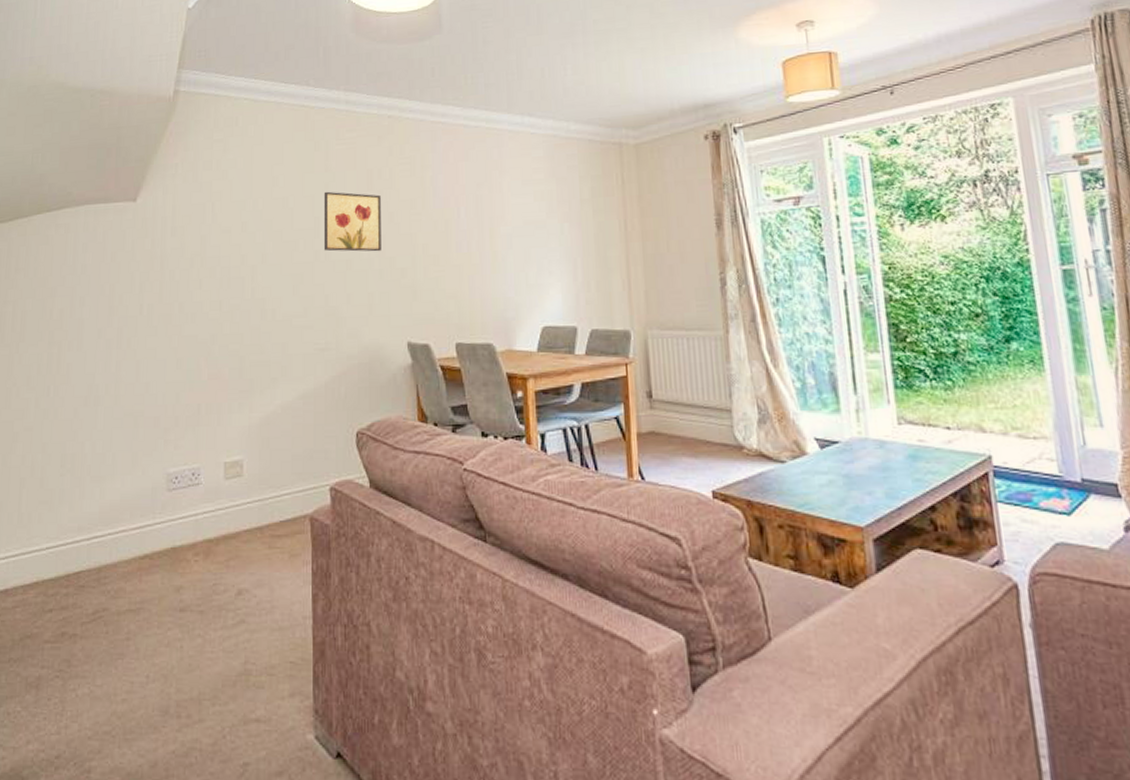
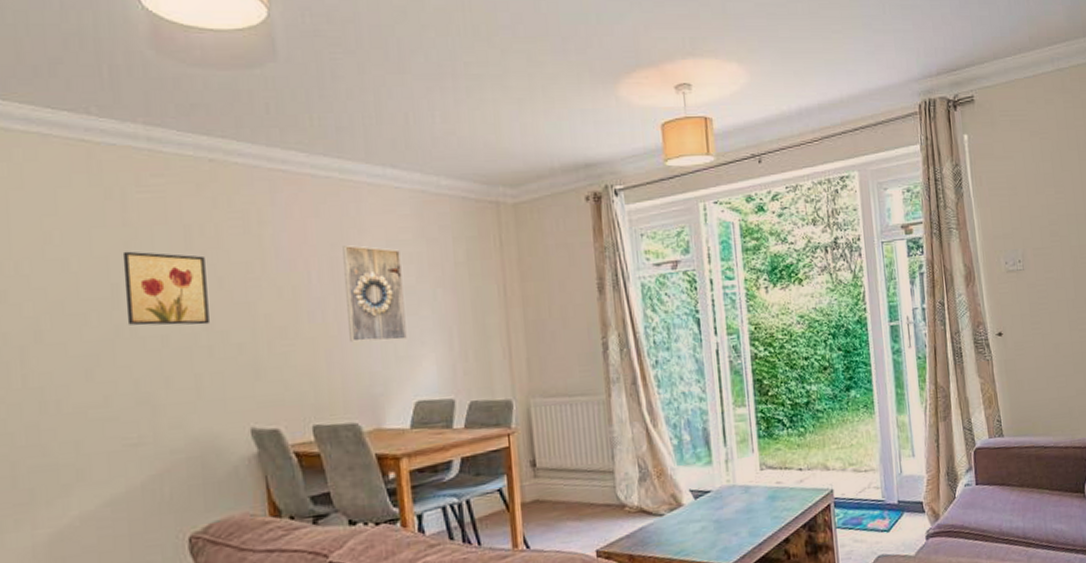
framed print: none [486,185,537,270] -> present [343,245,407,342]

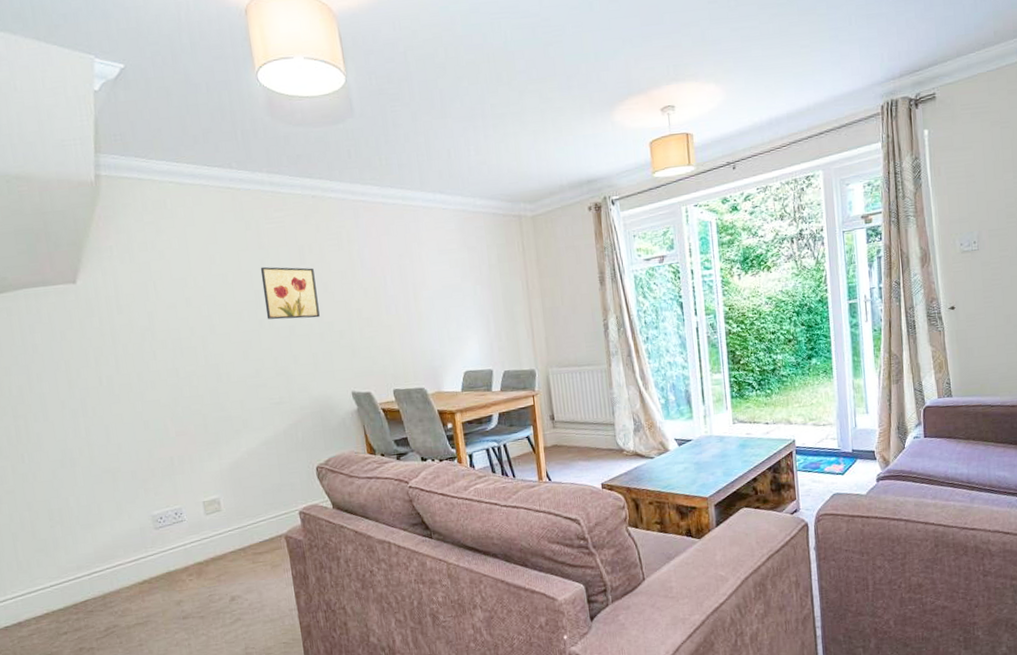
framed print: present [343,245,407,342] -> none [407,255,456,328]

